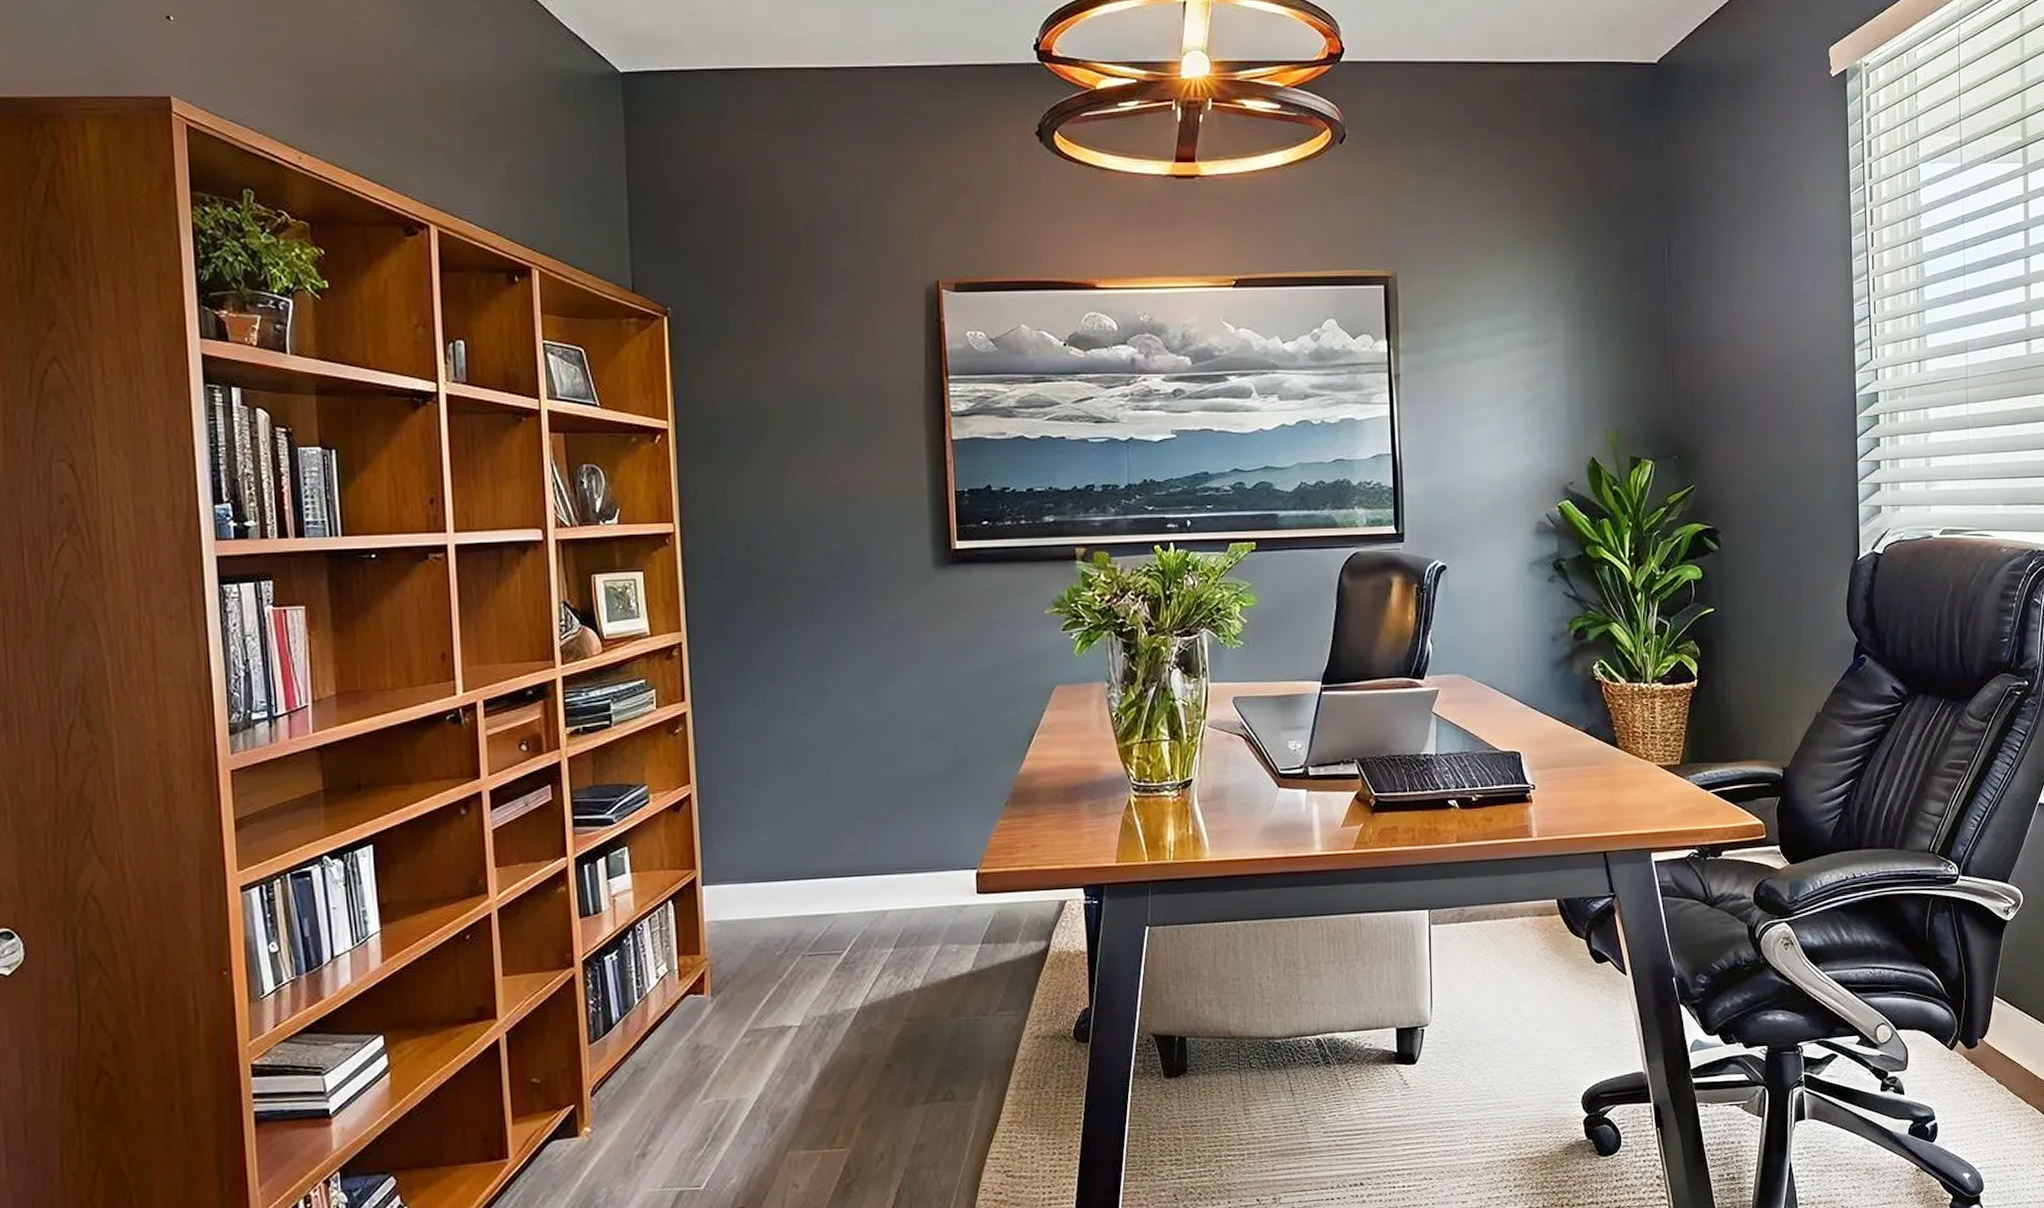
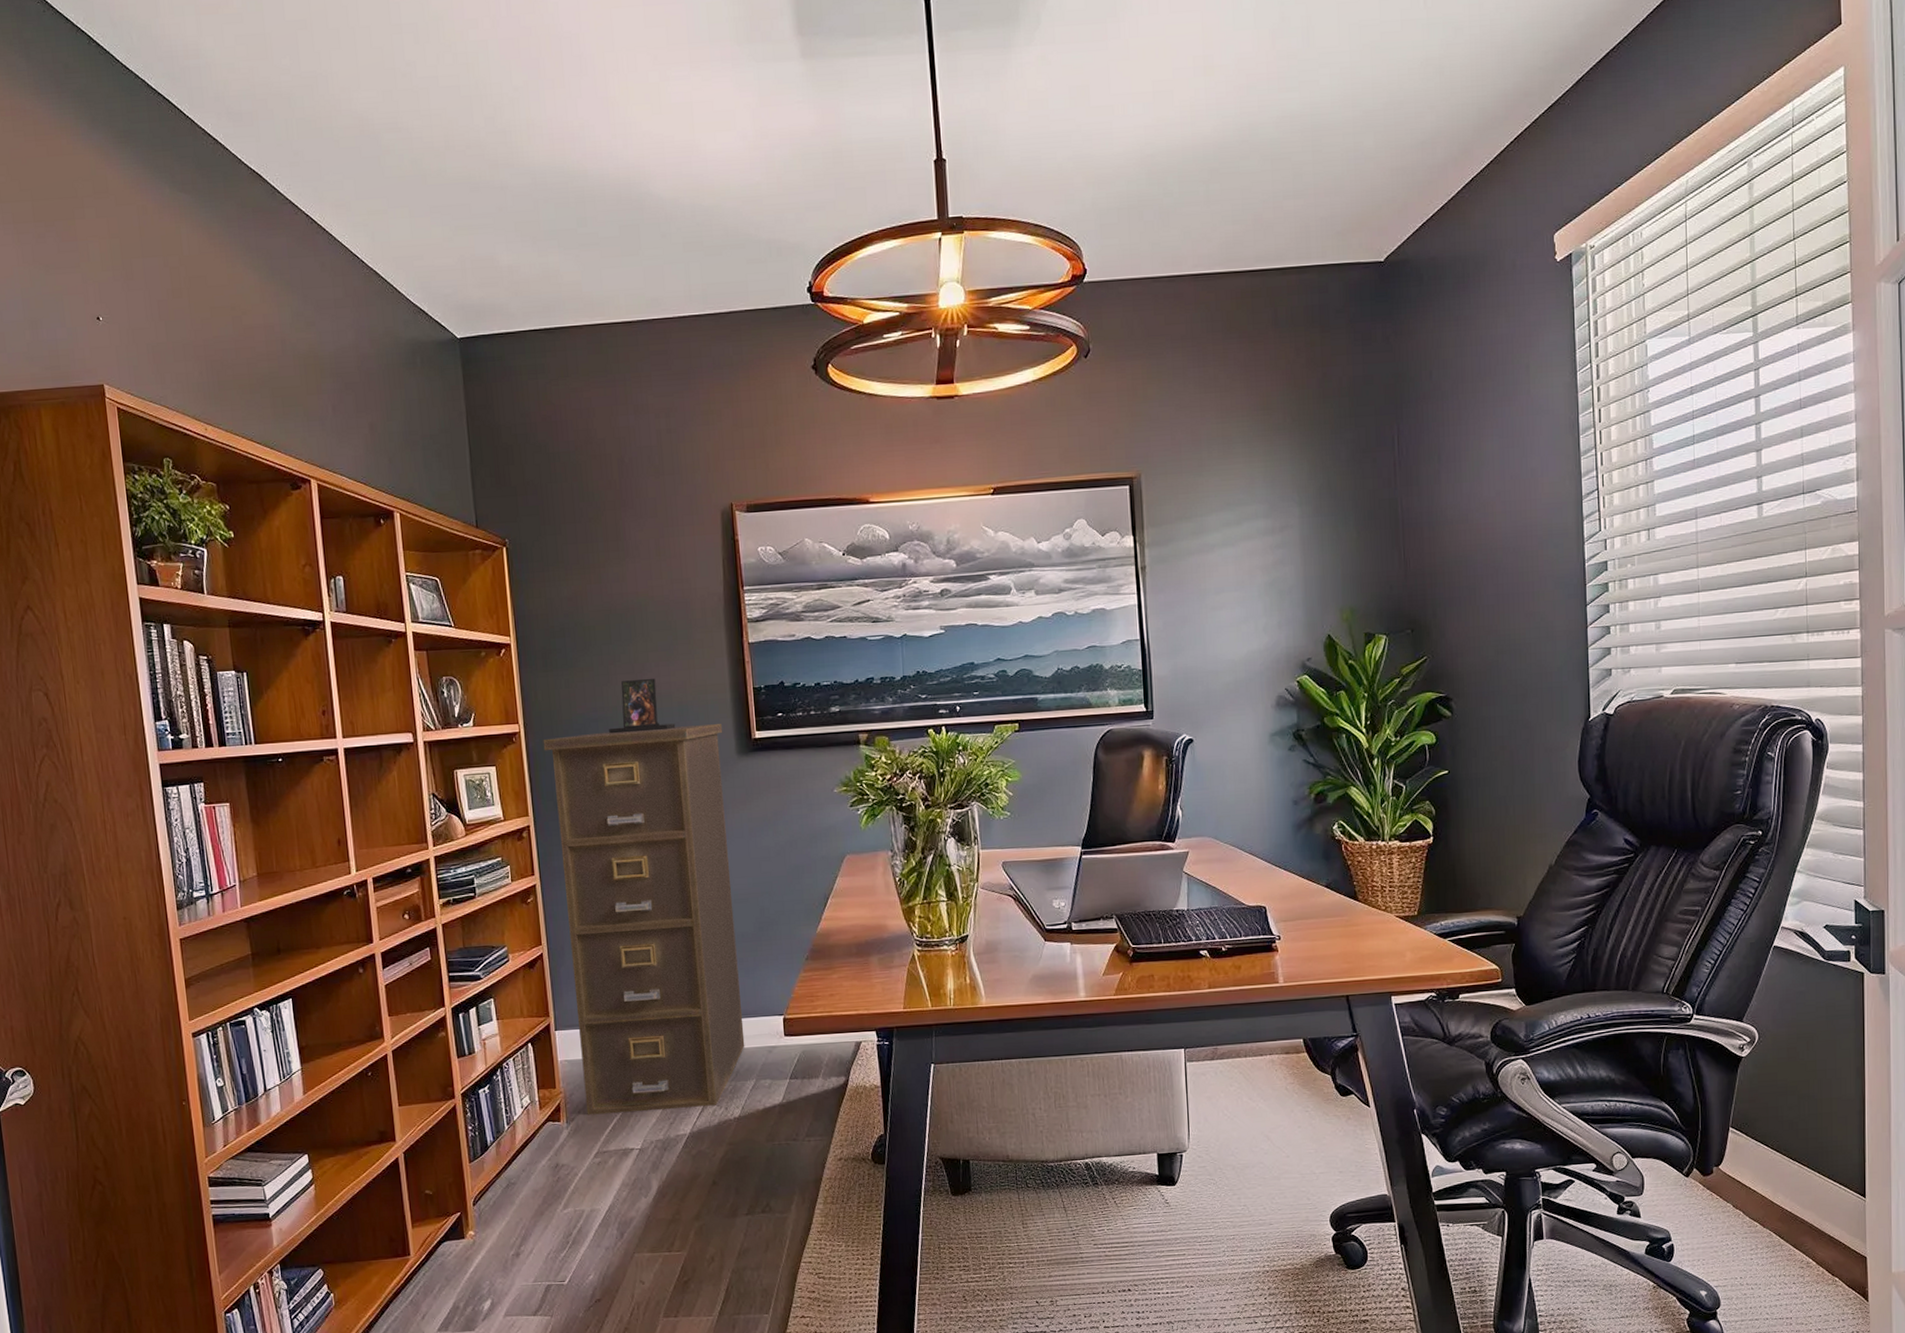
filing cabinet: none [702,530,930,987] -> present [543,723,745,1115]
photo frame: none [783,475,863,539] -> present [609,678,676,734]

